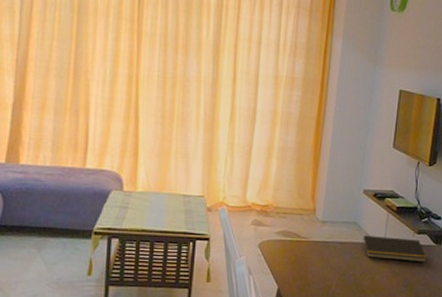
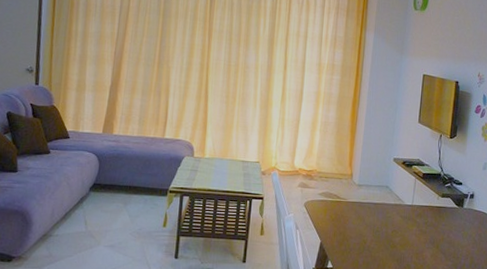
notepad: present [361,236,427,263] -> none [392,198,450,223]

